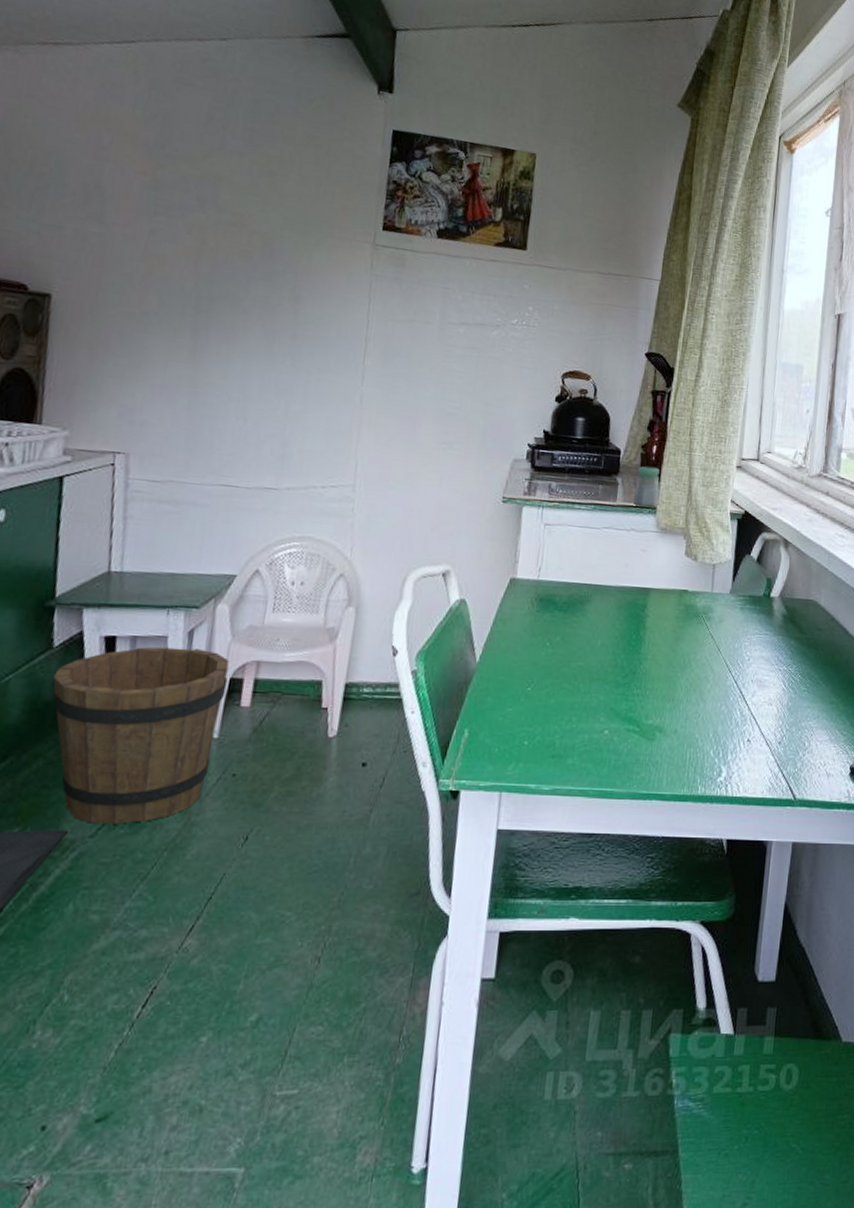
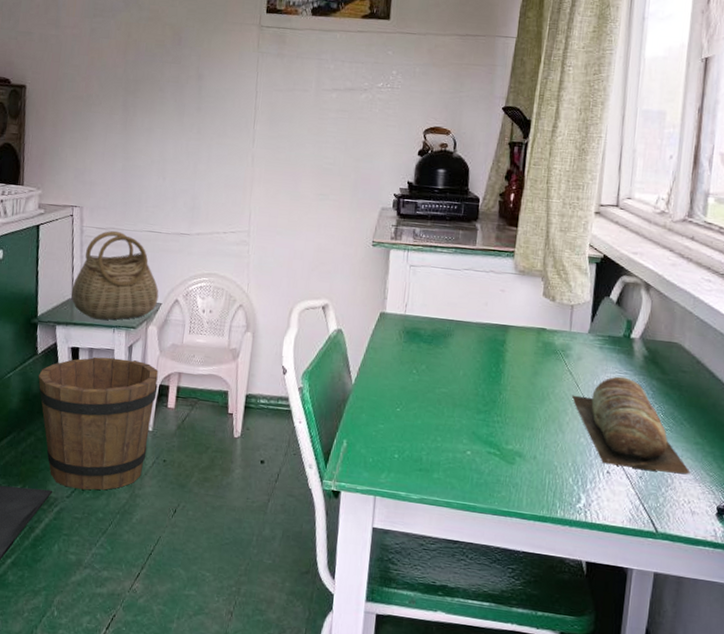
basket: none [107,484,234,599] -> present [71,230,159,320]
salt shaker: present [632,465,660,509] -> none [491,212,518,252]
bread loaf: none [712,637,826,736] -> present [571,376,690,474]

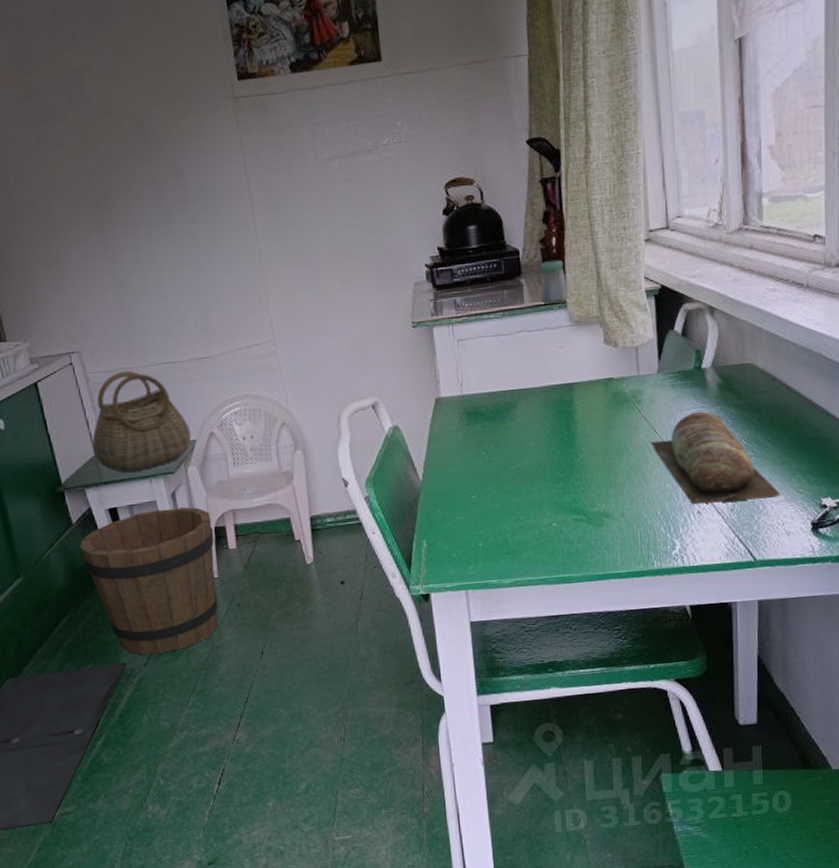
salt shaker: none [491,212,518,252] -> present [540,259,569,305]

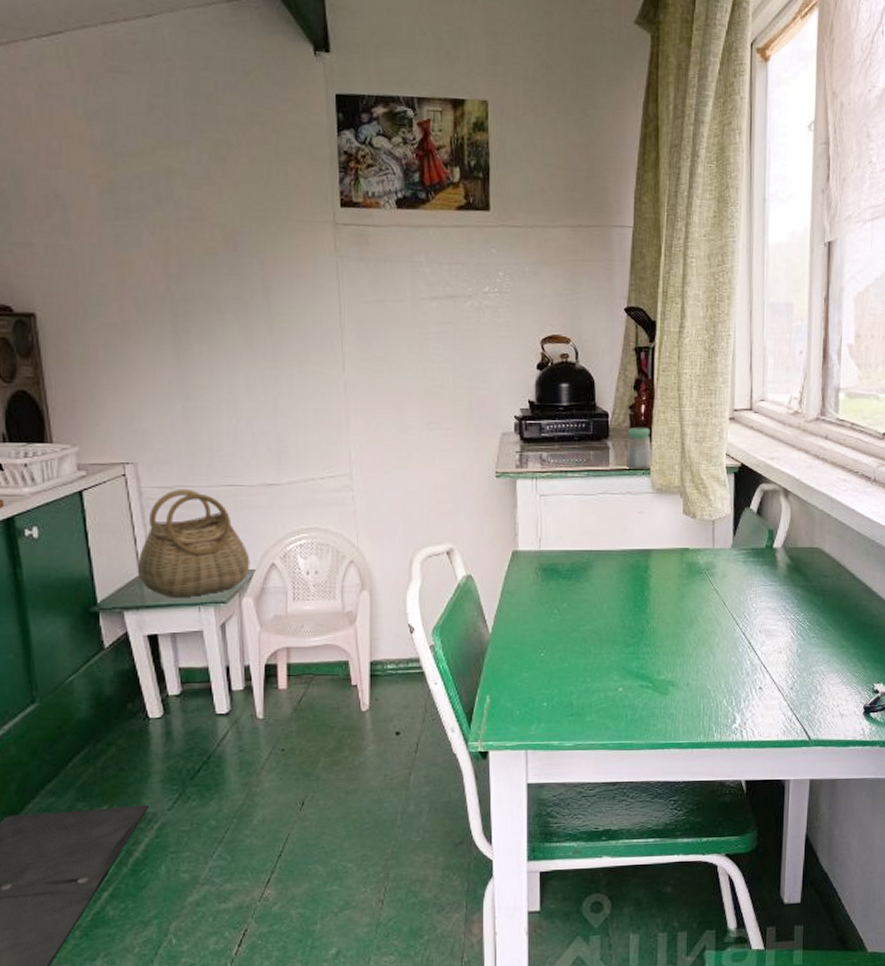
bucket: present [80,507,218,656] -> none [110,640,263,799]
bread loaf: present [650,411,781,505] -> none [719,589,838,680]

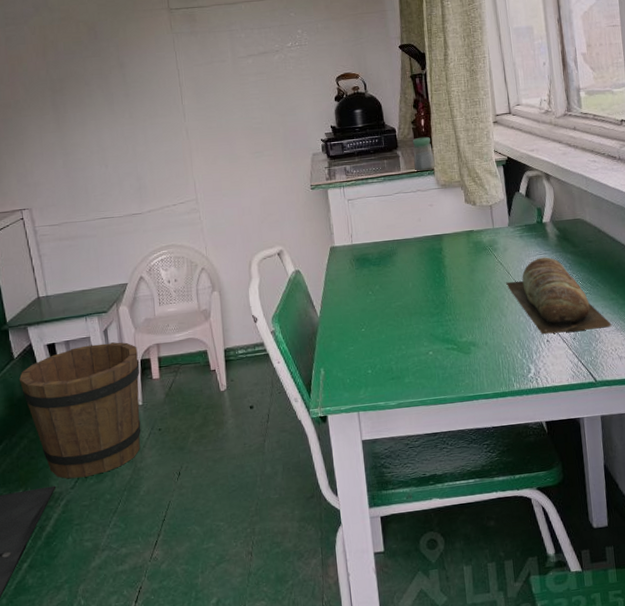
bucket: none [110,640,263,799] -> present [19,342,141,479]
basket: present [137,488,250,598] -> none [36,224,124,313]
bread loaf: none [719,589,838,680] -> present [505,257,612,335]

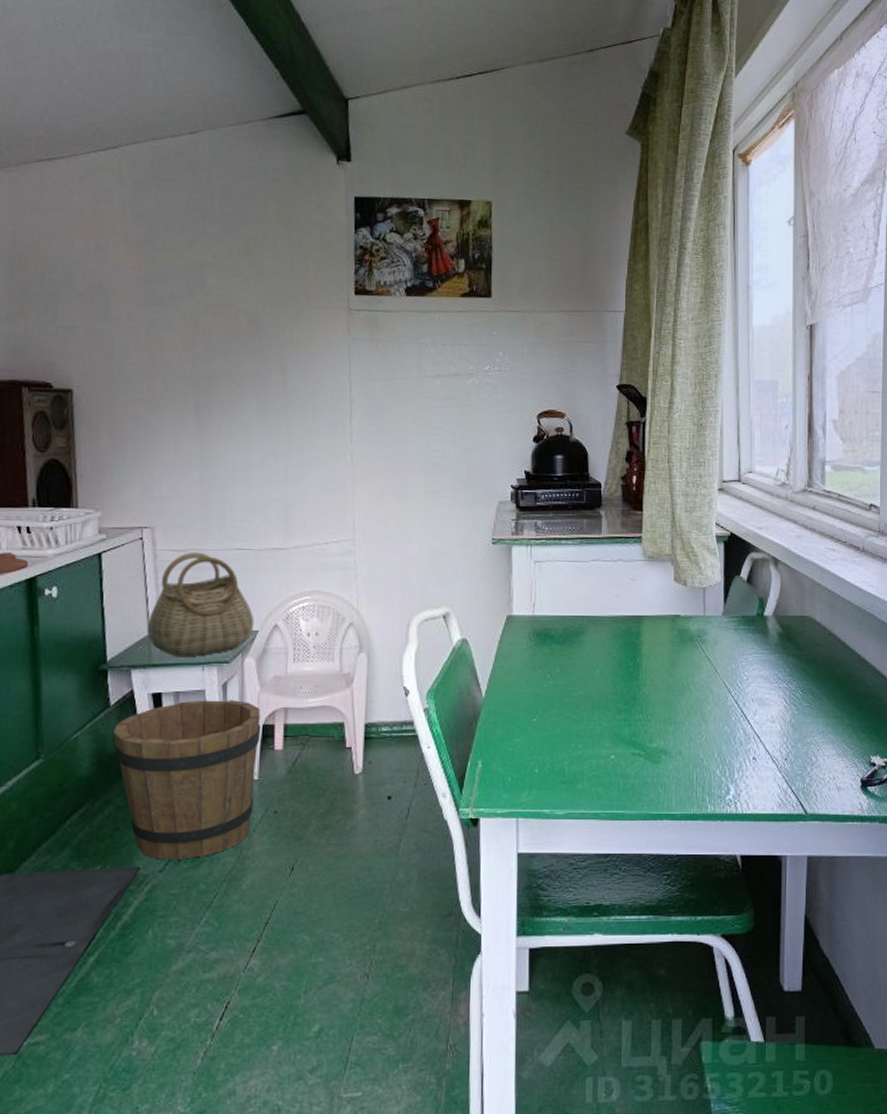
basket: none [36,224,124,313] -> present [147,552,254,658]
salt shaker: present [412,136,436,172] -> none [617,496,645,538]
bread loaf: present [505,257,612,335] -> none [711,657,833,750]

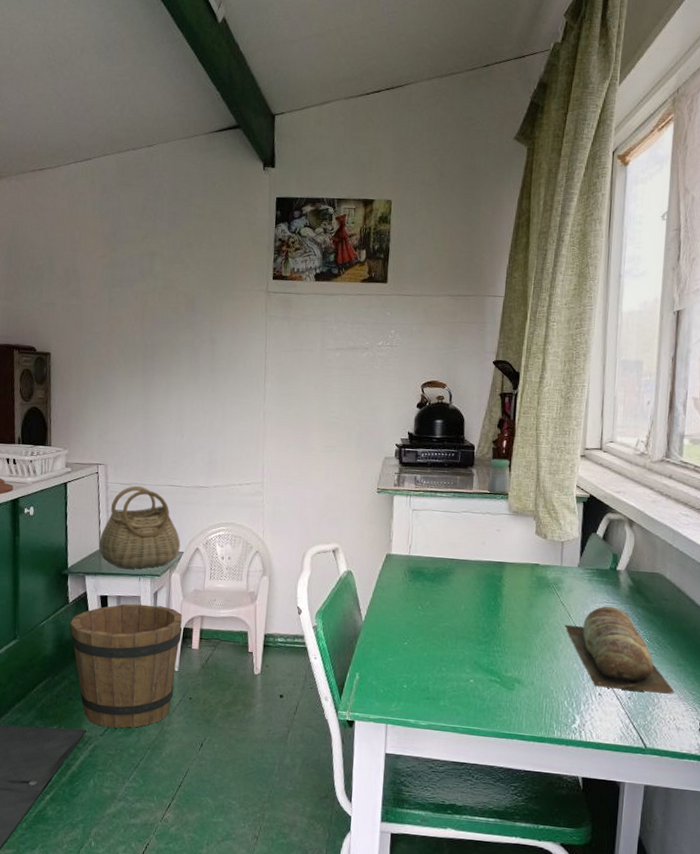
salt shaker: none [617,496,645,538] -> present [487,458,511,495]
bread loaf: none [711,657,833,750] -> present [564,606,675,694]

